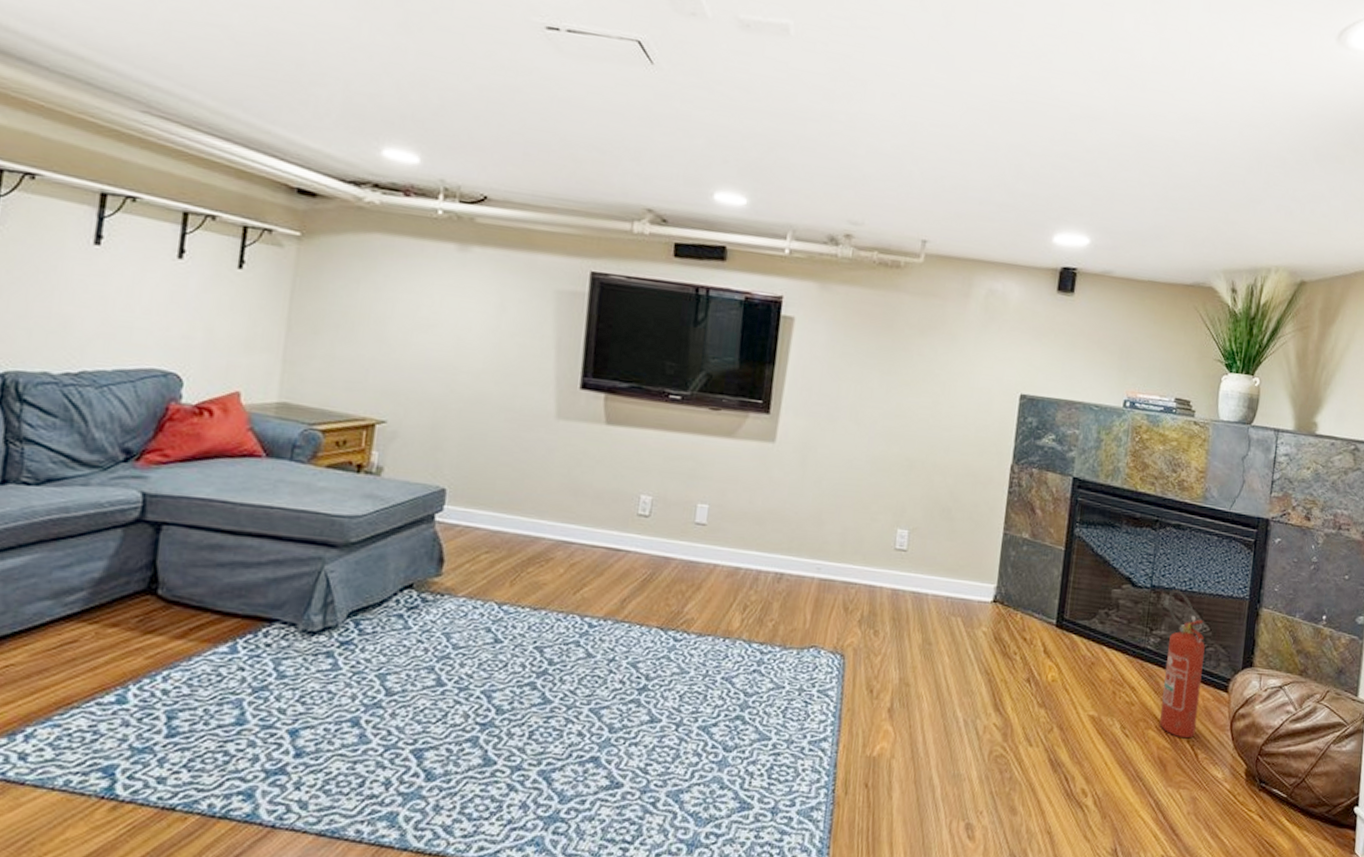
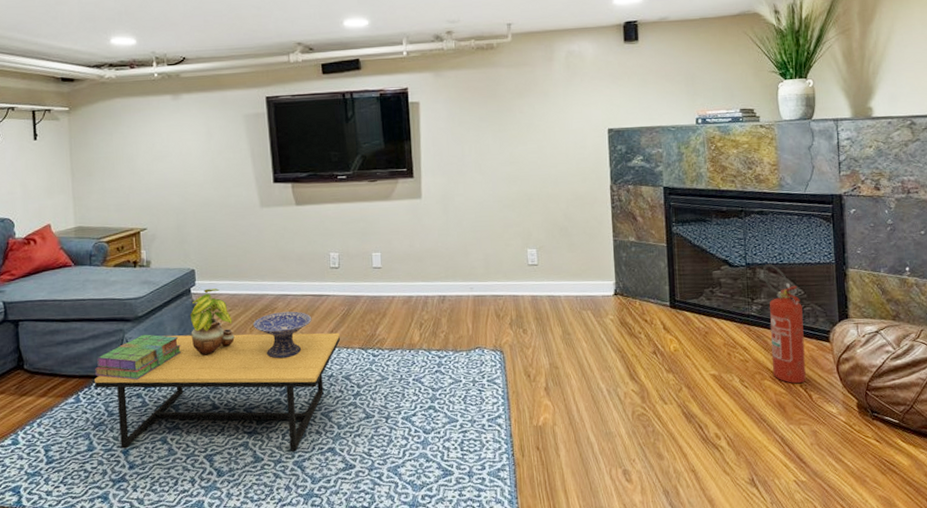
coffee table: none [264,574,634,756] -> present [95,332,340,451]
stack of books: none [267,568,407,631] -> present [94,334,182,380]
potted plant: none [423,518,488,610] -> present [190,288,235,356]
decorative bowl: none [516,564,600,629] -> present [253,311,312,359]

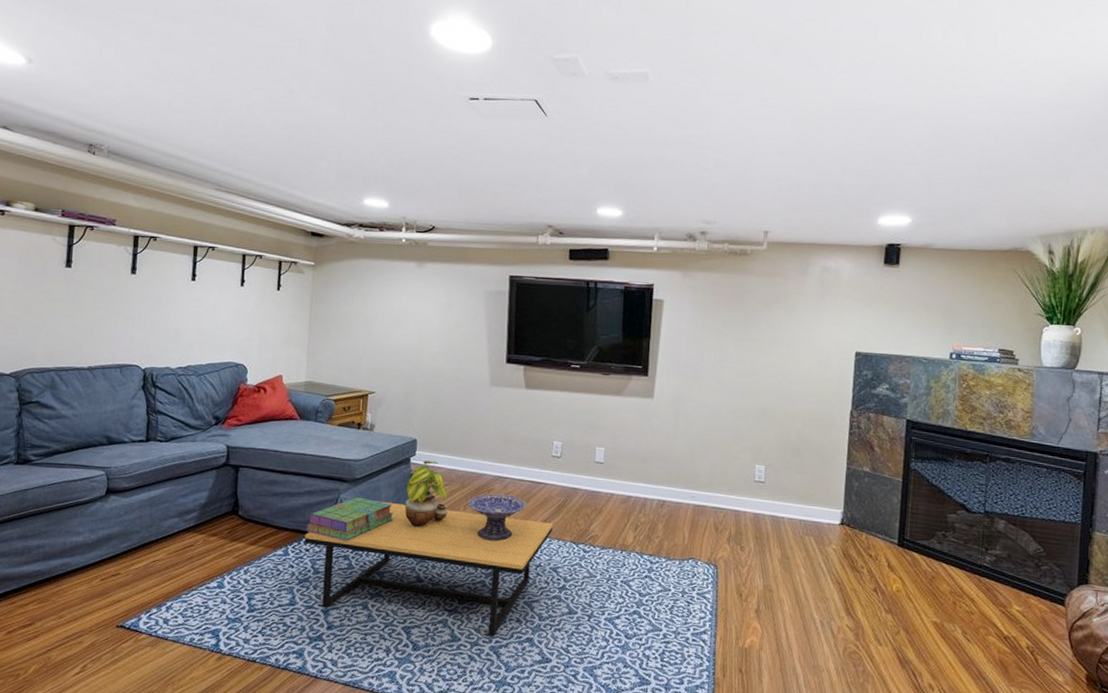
fire extinguisher: present [762,264,806,384] -> none [998,515,1040,645]

